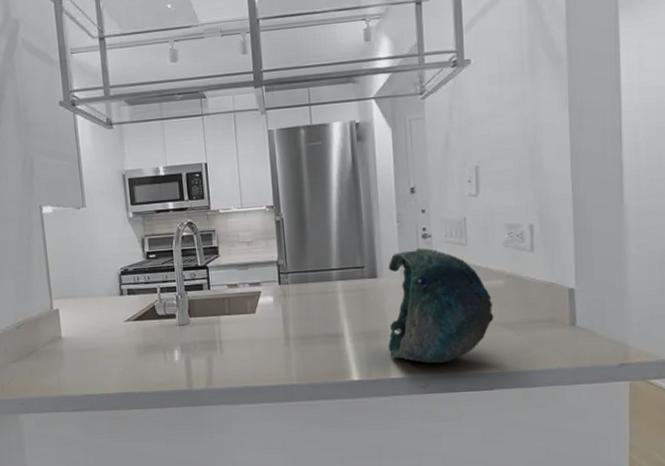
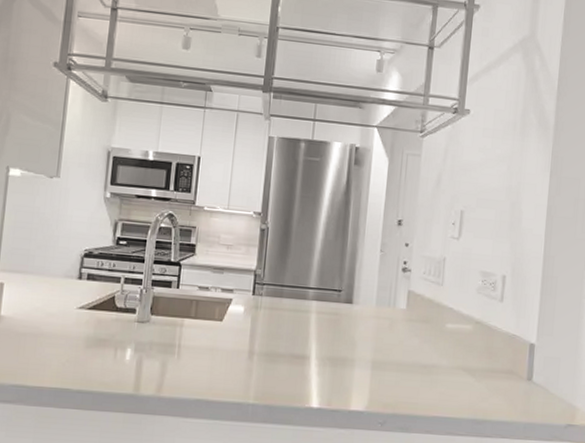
decorative bowl: present [388,248,494,364] -> none [352,281,460,401]

